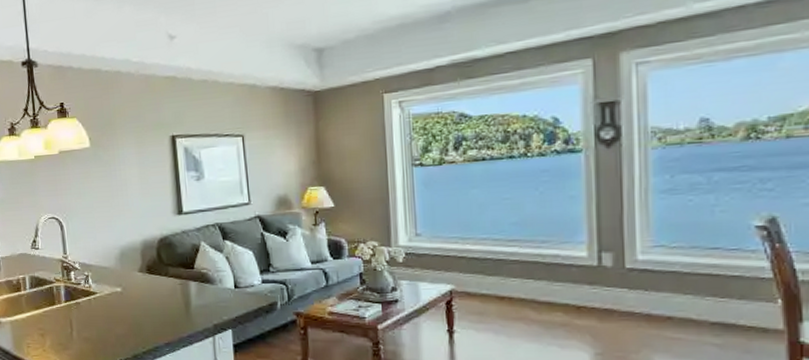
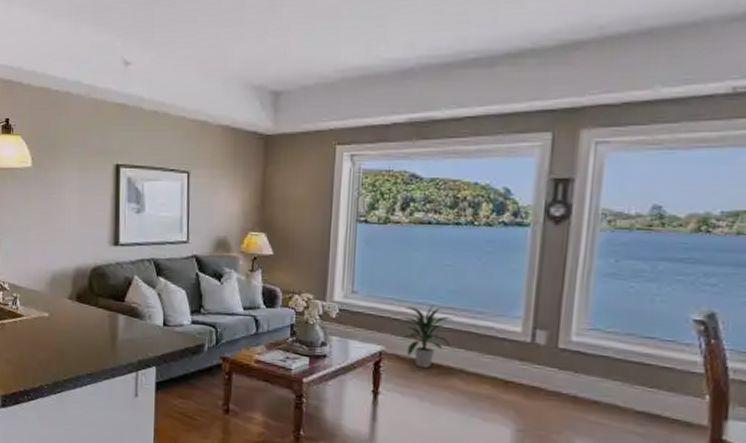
indoor plant: none [468,239,520,302] -> present [402,305,452,368]

